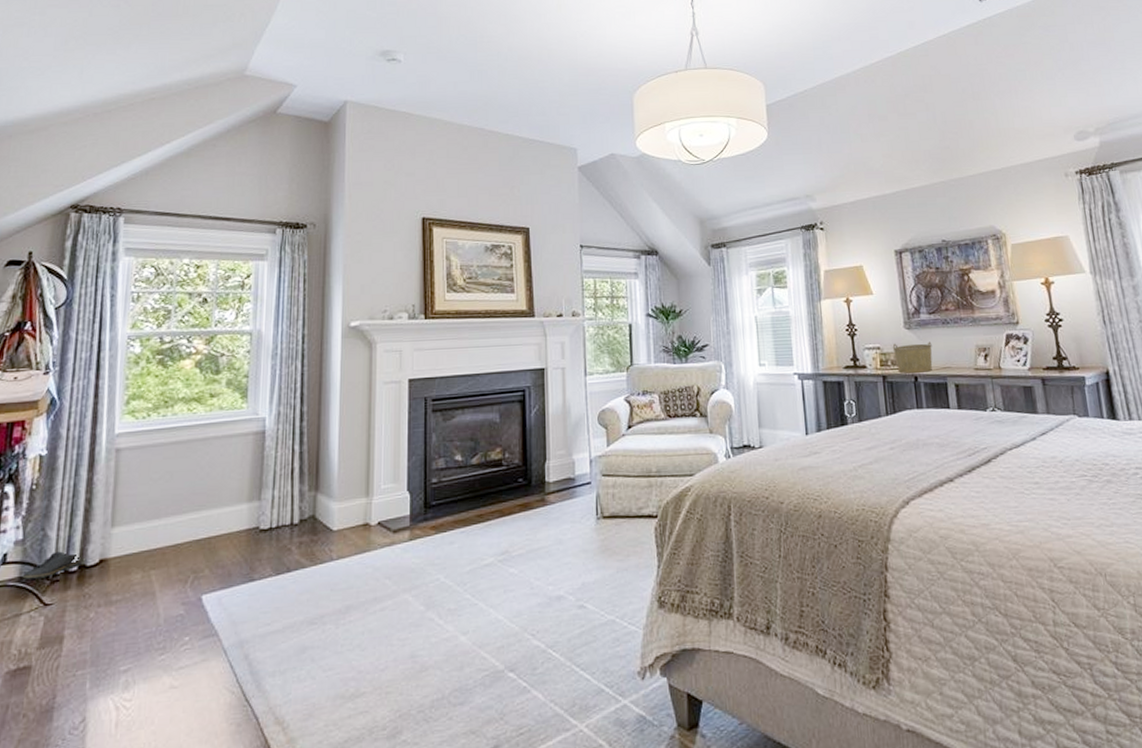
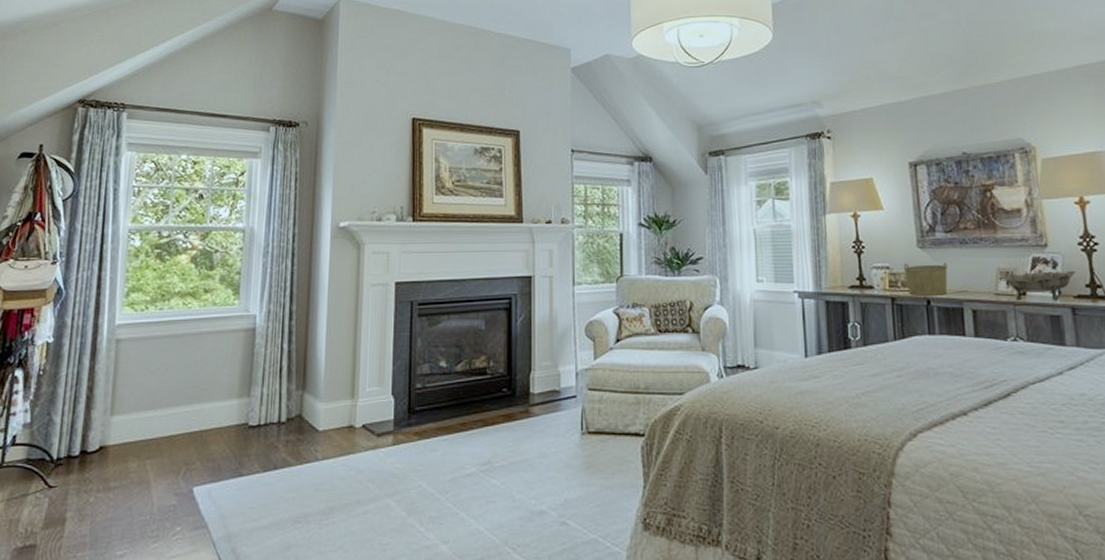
shoe: present [22,551,82,579] -> none [29,436,84,461]
decorative bowl: none [979,345,1045,374] -> present [1001,270,1076,301]

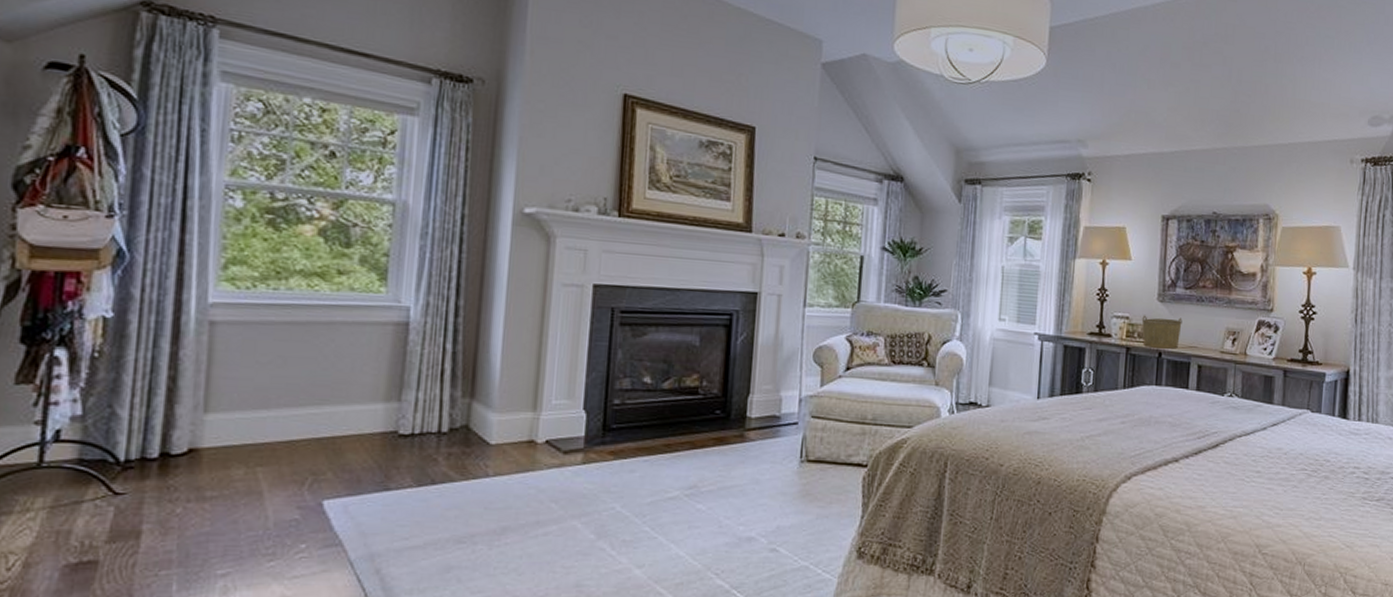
decorative bowl: present [1001,270,1076,301] -> none [1228,333,1293,363]

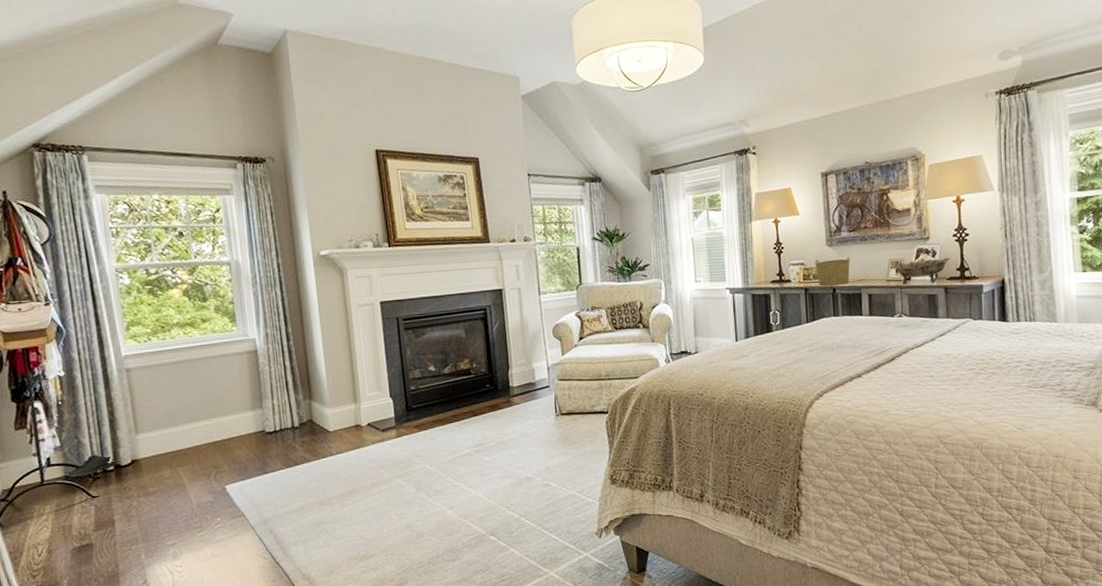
shoe: none [82,434,165,463] -> present [67,454,117,478]
decorative bowl: none [1228,333,1293,363] -> present [892,257,950,284]

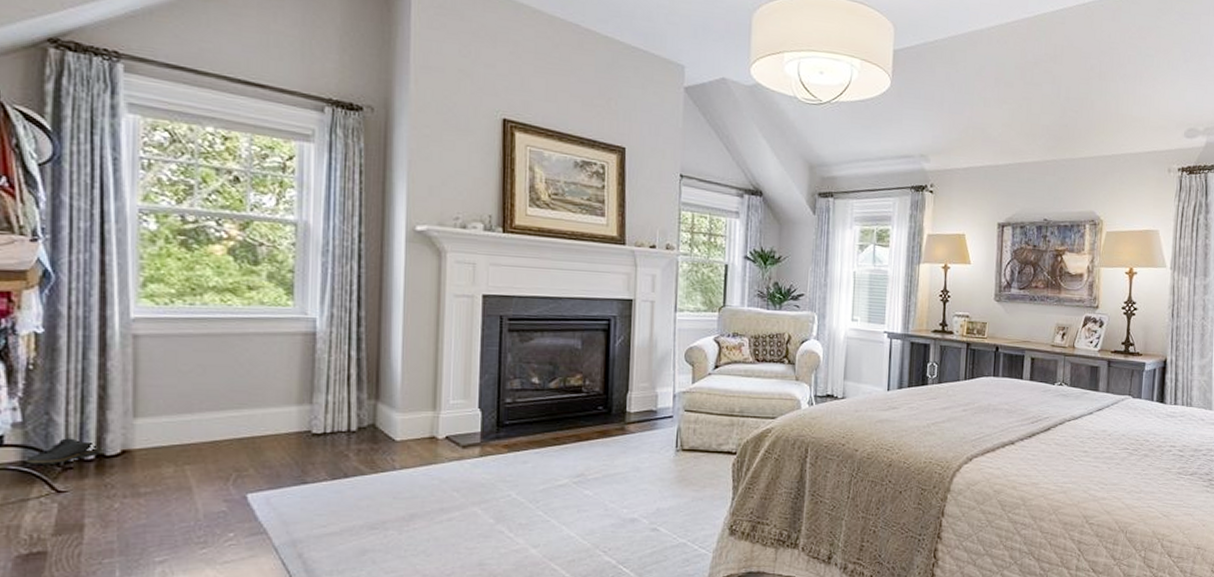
basket: present [814,257,850,287] -> none [980,313,1017,345]
decorative bowl: present [892,257,950,284] -> none [1058,328,1117,354]

